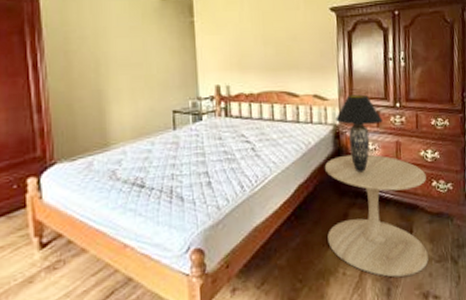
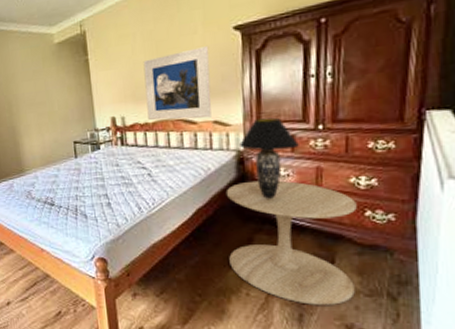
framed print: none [250,23,312,92] -> present [143,46,212,120]

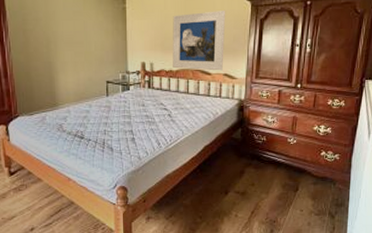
side table: present [225,180,357,305] -> none [225,125,317,223]
table lamp: present [238,117,299,199] -> none [240,75,283,140]

